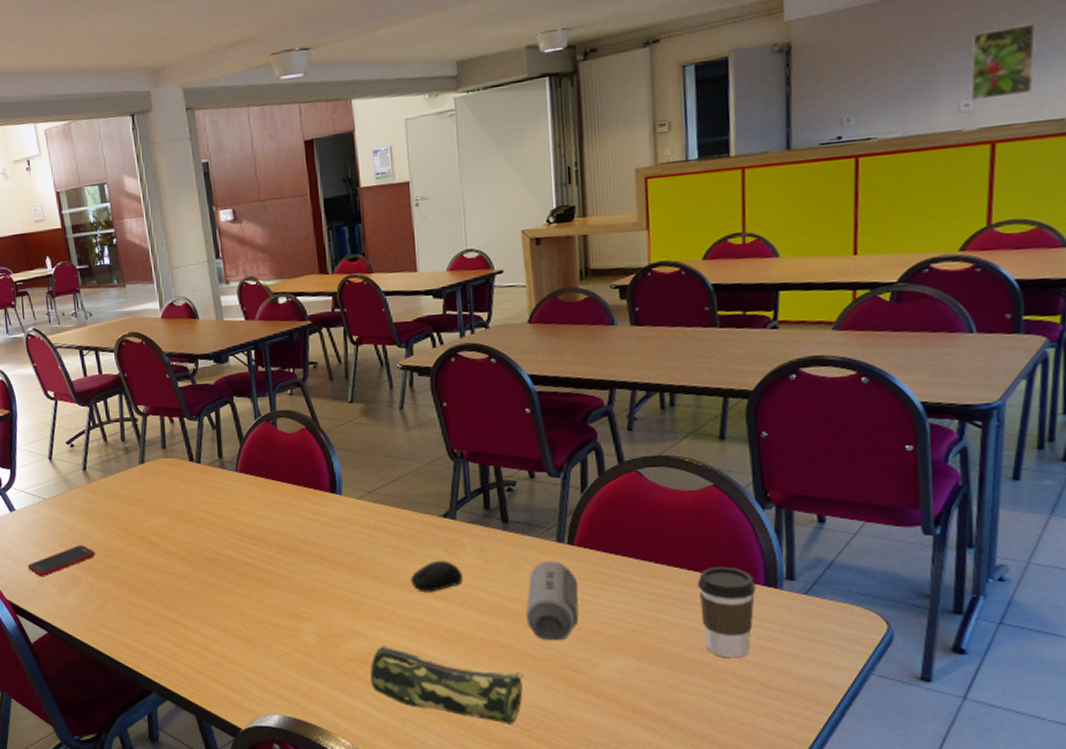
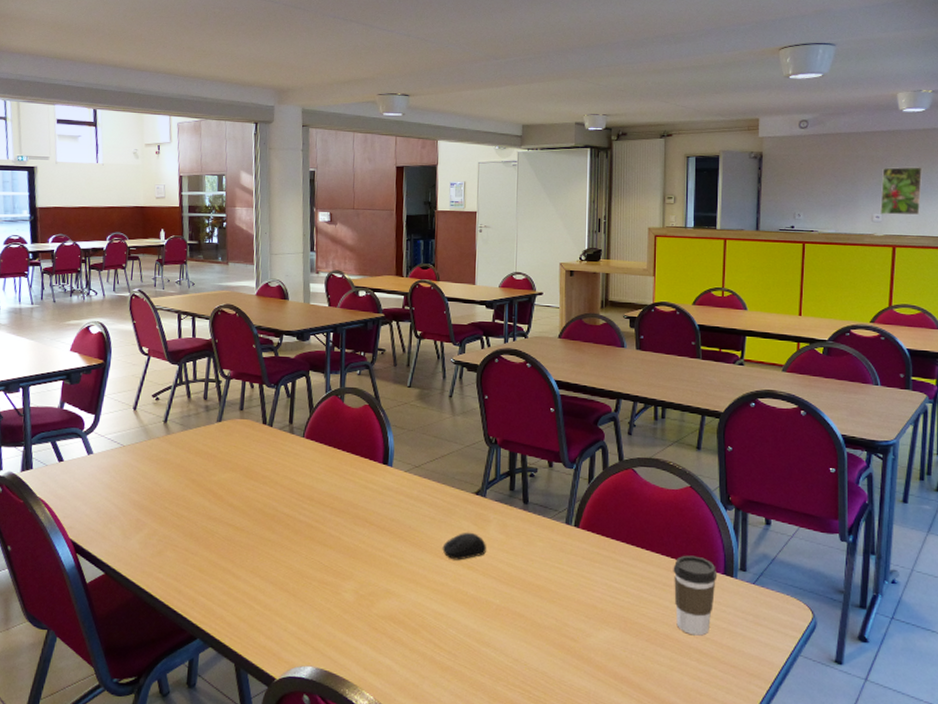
cell phone: present [27,545,96,577] -> none [95,492,164,520]
pencil case: present [370,646,523,724] -> none [398,606,529,686]
speaker: present [526,561,579,641] -> none [535,540,580,612]

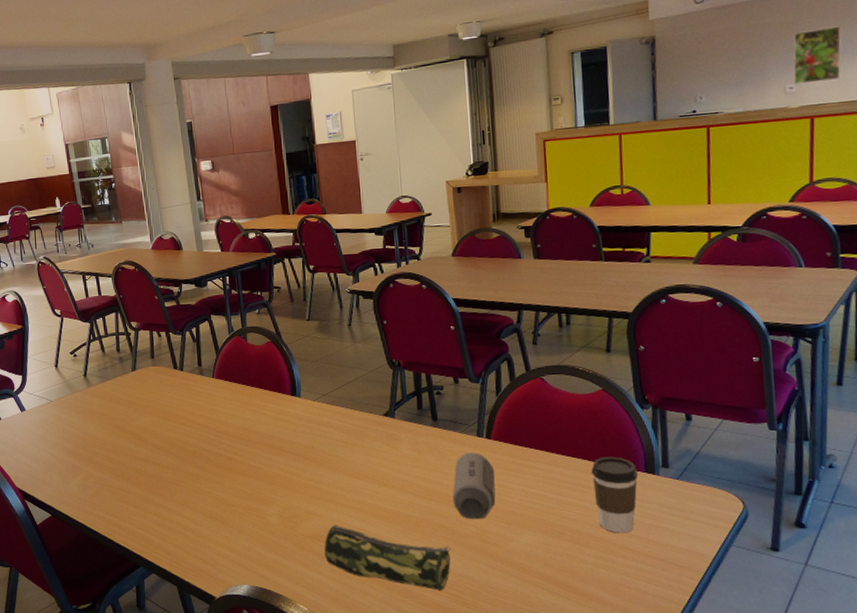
pencil case: none [398,606,529,686] -> present [324,524,451,591]
computer mouse: present [442,532,486,561] -> none [357,452,400,479]
speaker: none [535,540,580,612] -> present [452,453,496,520]

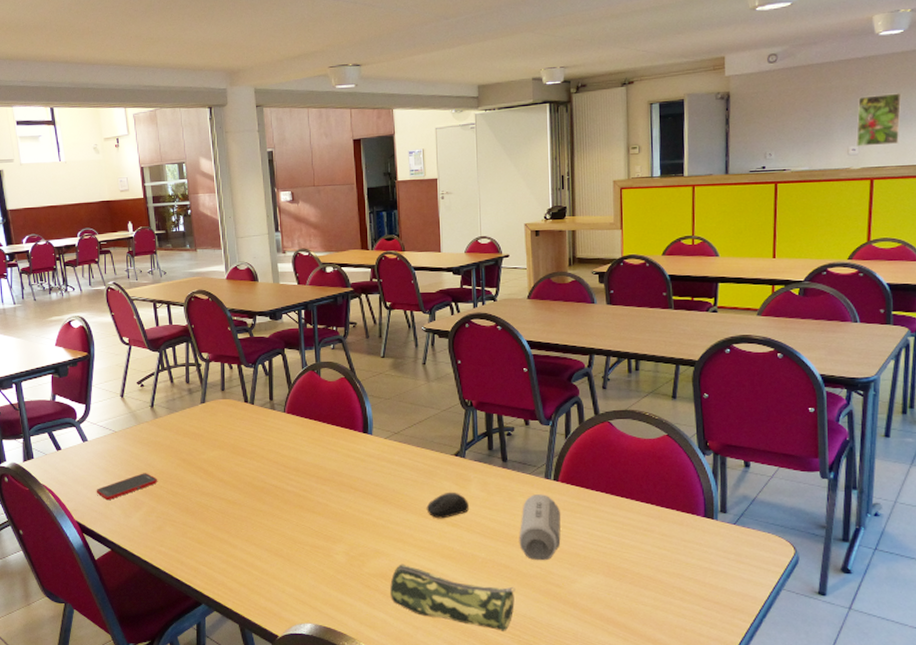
cell phone: none [35,440,94,468] -> present [96,473,158,501]
computer mouse: none [357,452,400,479] -> present [426,491,469,519]
coffee cup: present [591,456,639,533] -> none [653,501,698,576]

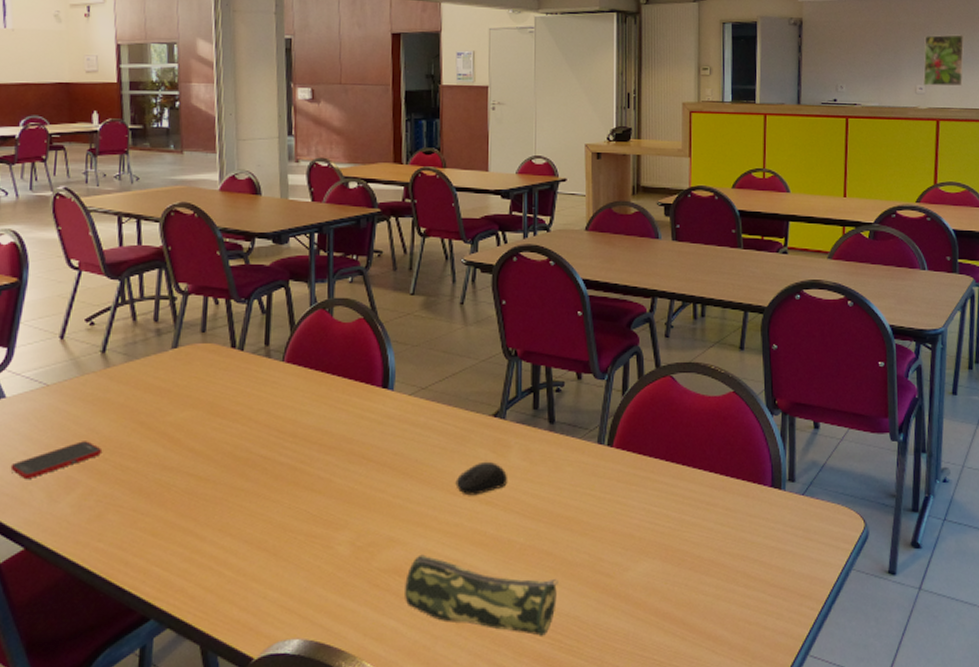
speaker: present [519,494,561,561] -> none [565,463,615,545]

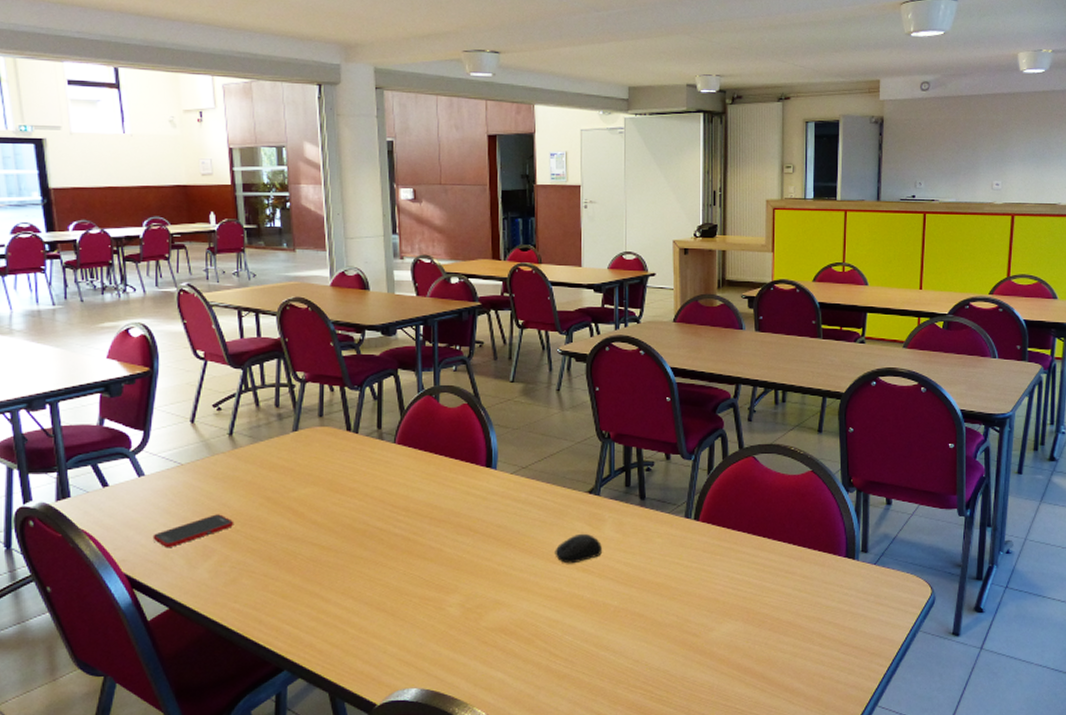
pencil case: present [405,554,558,636] -> none [510,615,649,687]
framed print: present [923,34,964,86] -> none [1000,131,1042,182]

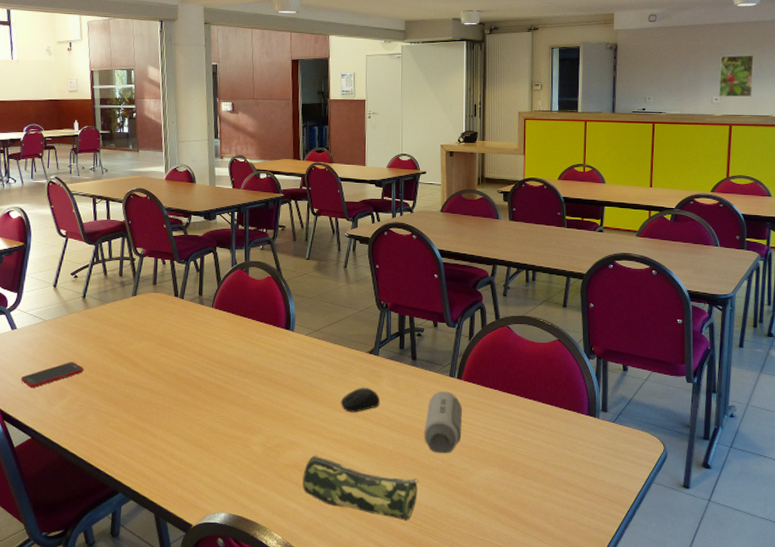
pencil case: none [510,615,649,687] -> present [303,455,419,521]
speaker: none [655,535,701,608] -> present [424,391,463,454]
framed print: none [1000,131,1042,182] -> present [719,55,755,97]

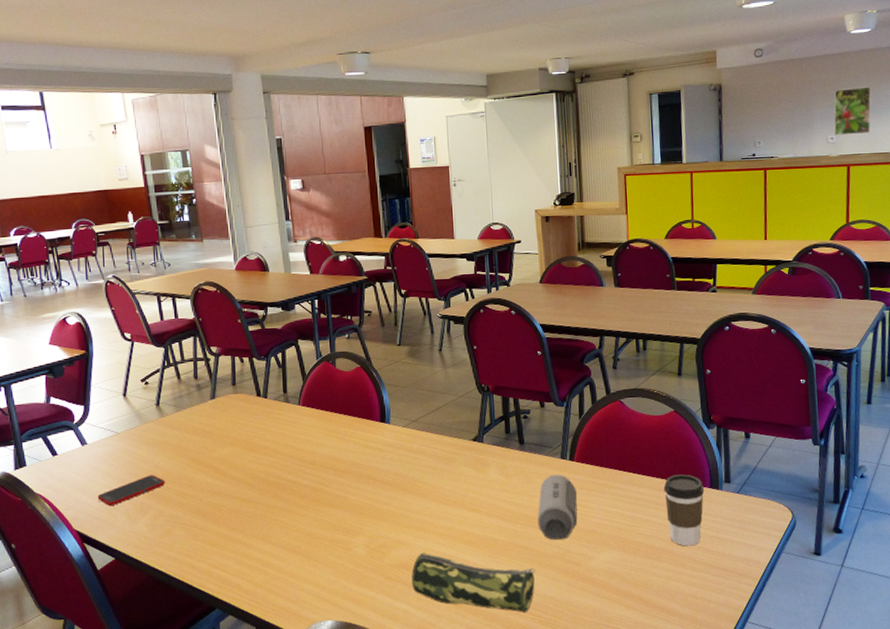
computer mouse: present [340,387,380,413] -> none [446,477,488,505]
coffee cup: none [544,400,582,470] -> present [663,474,705,546]

